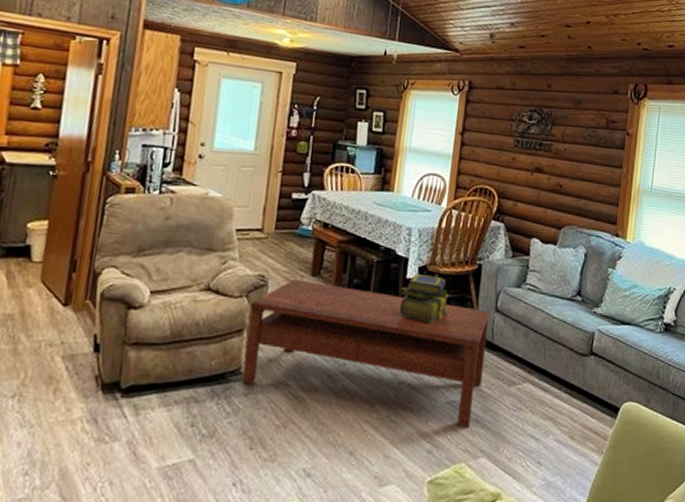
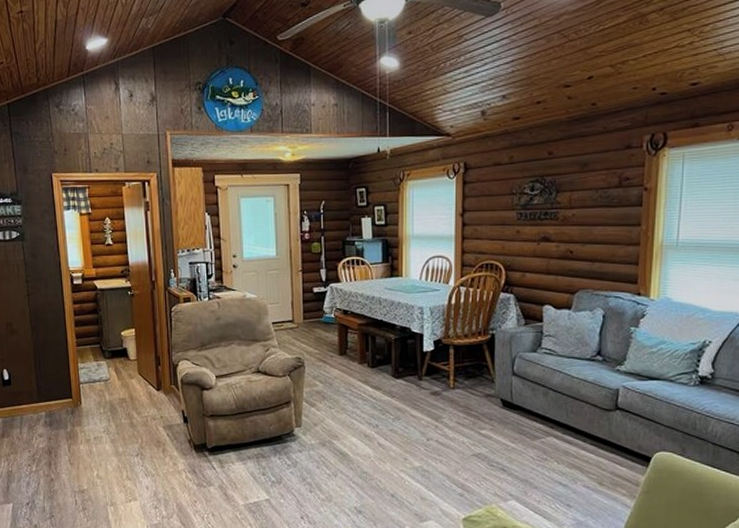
coffee table: present [241,279,490,428] -> none [293,359,507,476]
stack of books: present [400,274,450,324] -> none [420,347,466,389]

